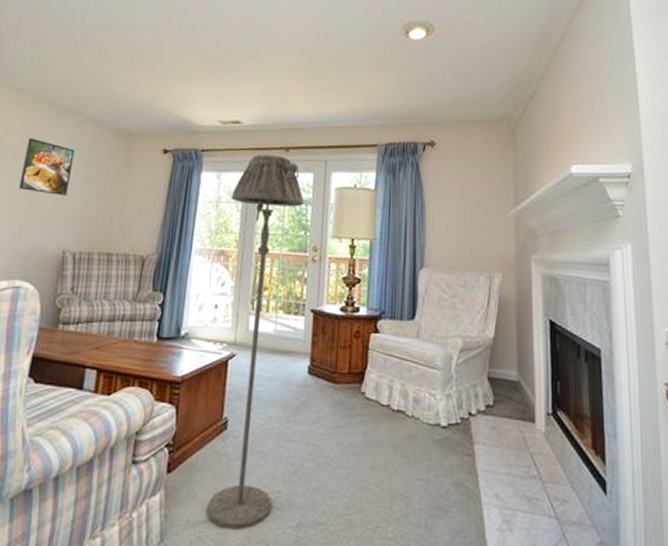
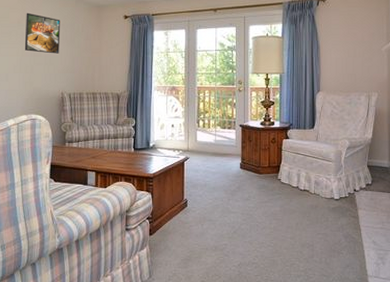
floor lamp: present [206,154,304,530] -> none [177,15,230,268]

